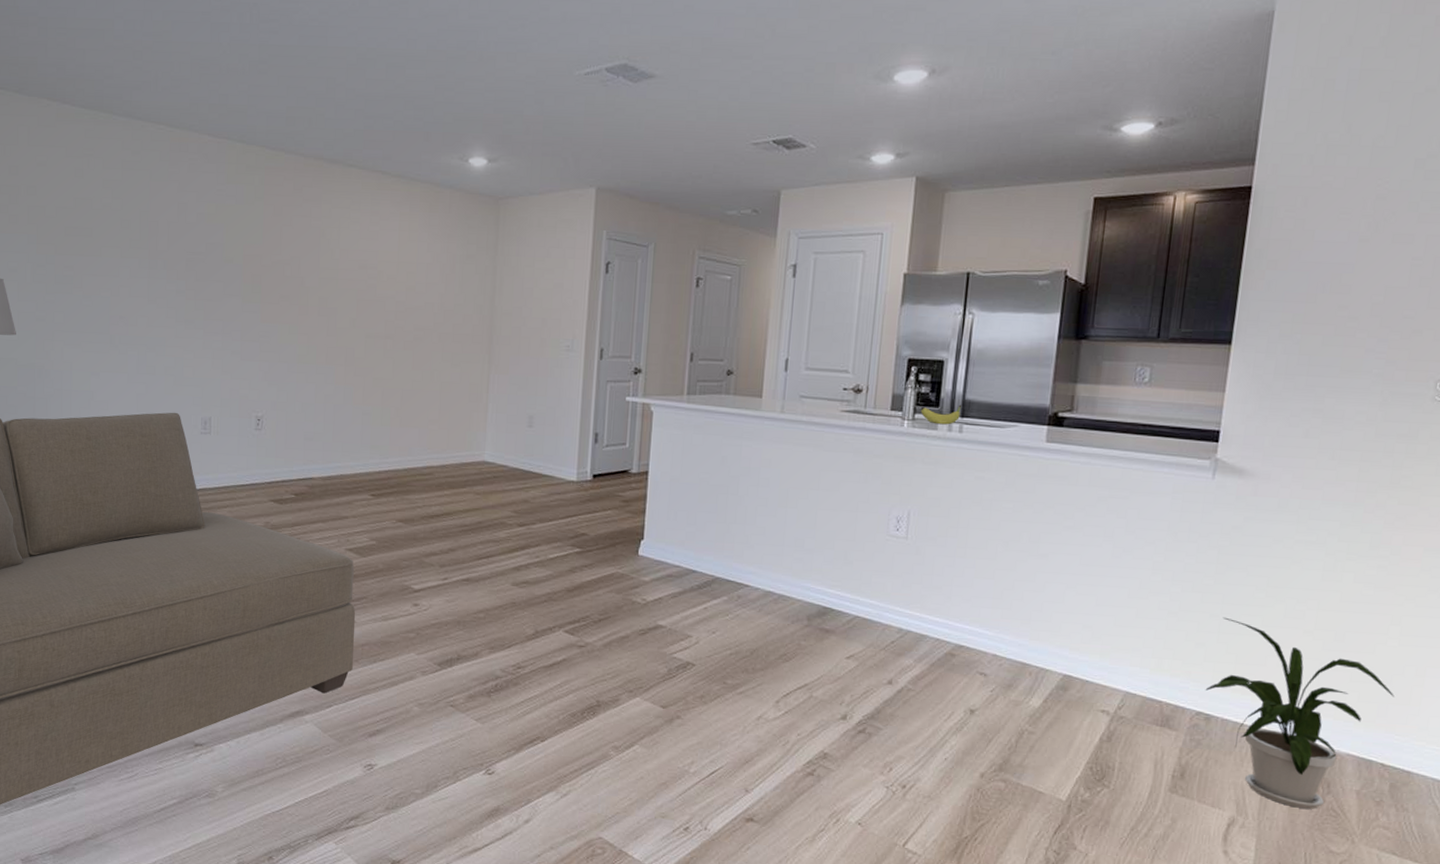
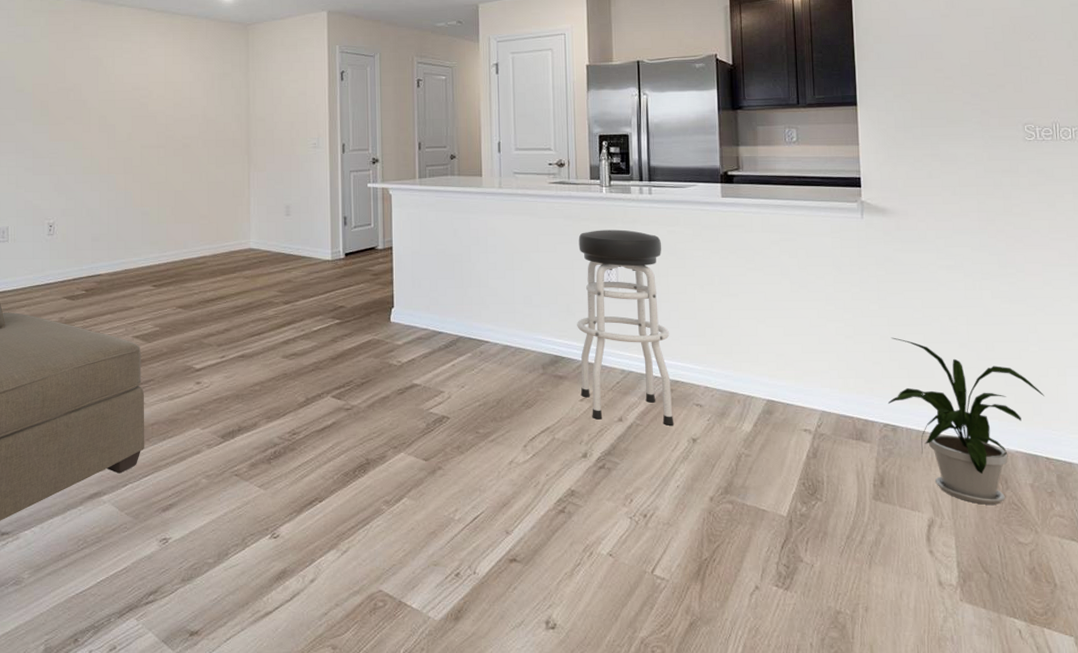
bar stool: none [847,469,966,694] -> present [577,229,674,426]
fruit: present [920,404,962,425] -> none [614,170,649,189]

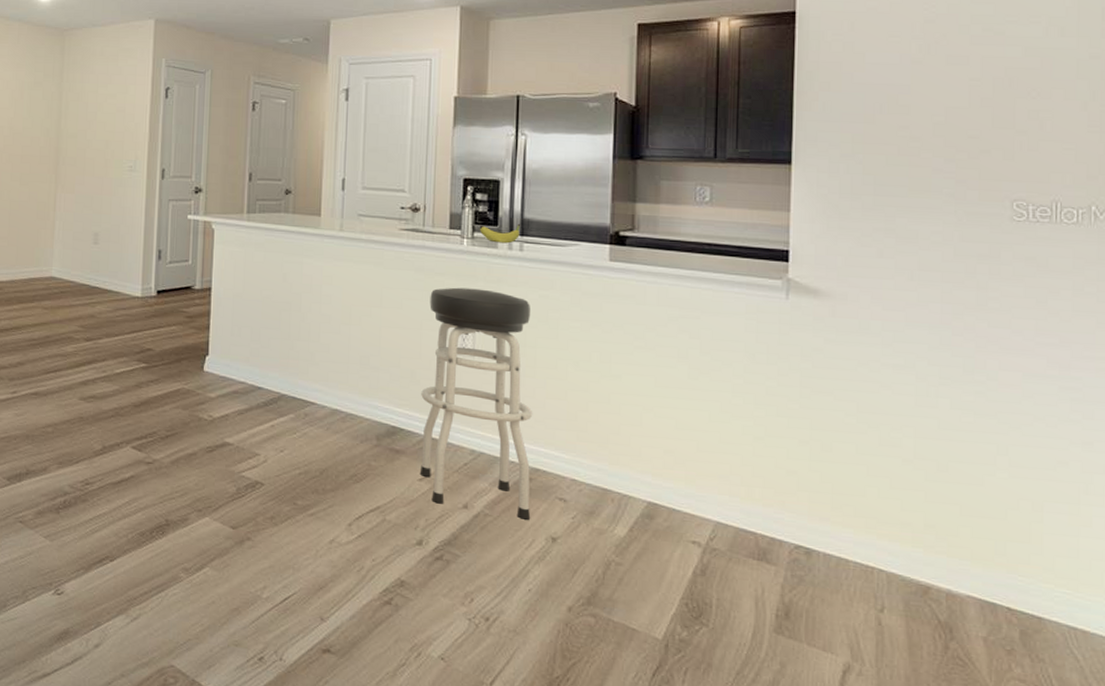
fruit: none [614,170,649,189] -> present [479,223,521,244]
house plant: present [887,337,1044,505] -> none [802,443,1011,657]

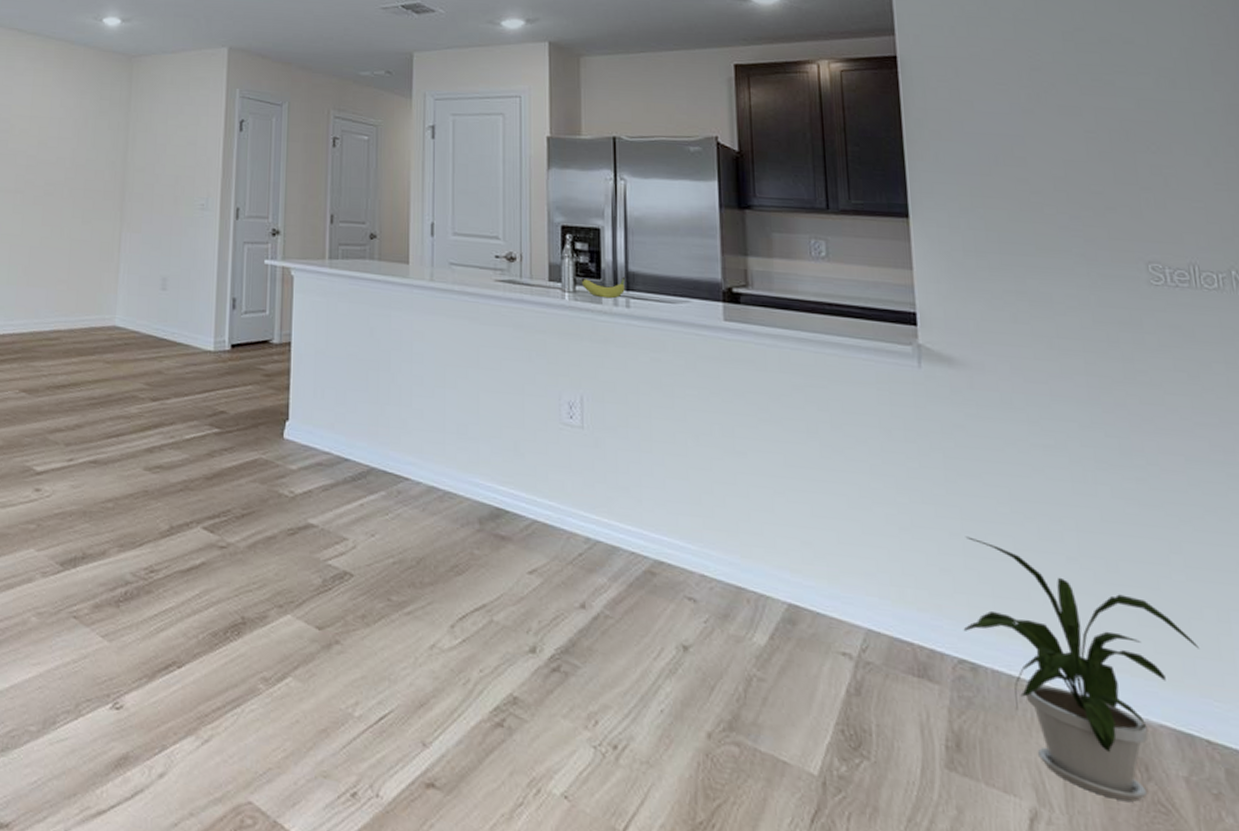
bar stool: present [419,287,533,520] -> none [527,347,658,623]
house plant: none [802,443,1011,657] -> present [963,536,1199,802]

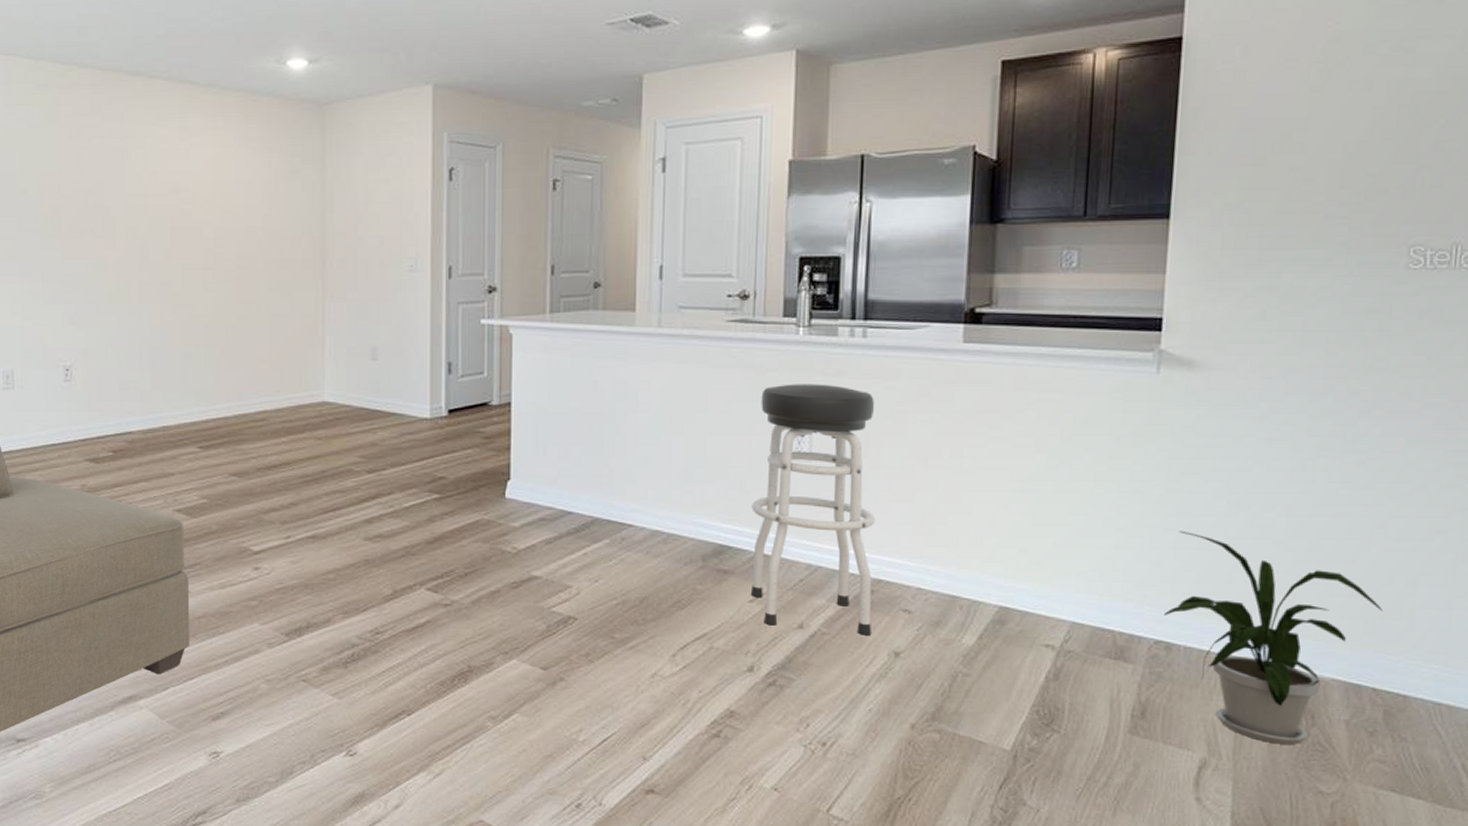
bar stool: none [527,347,658,623] -> present [750,384,876,635]
fruit: present [581,276,626,299] -> none [817,305,865,330]

